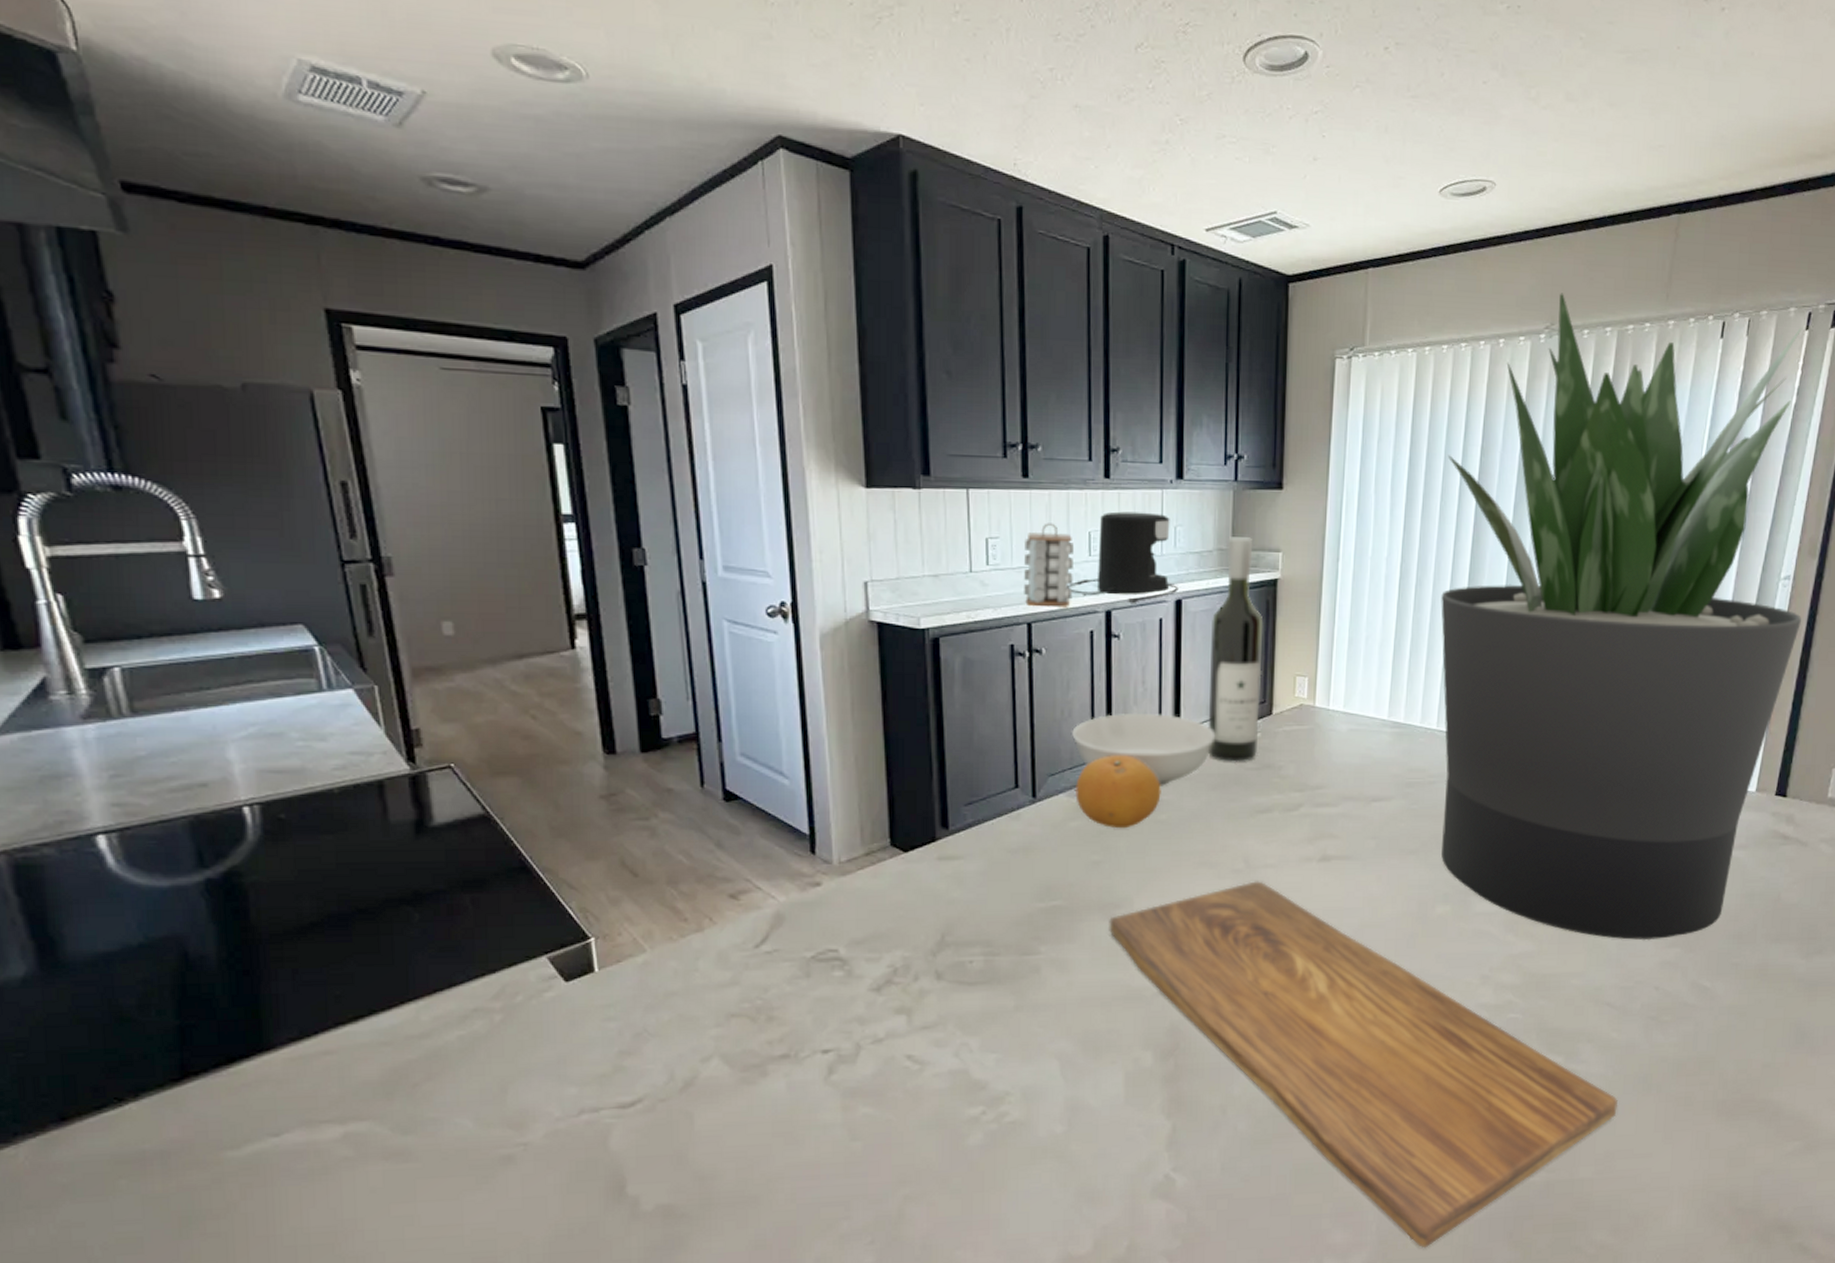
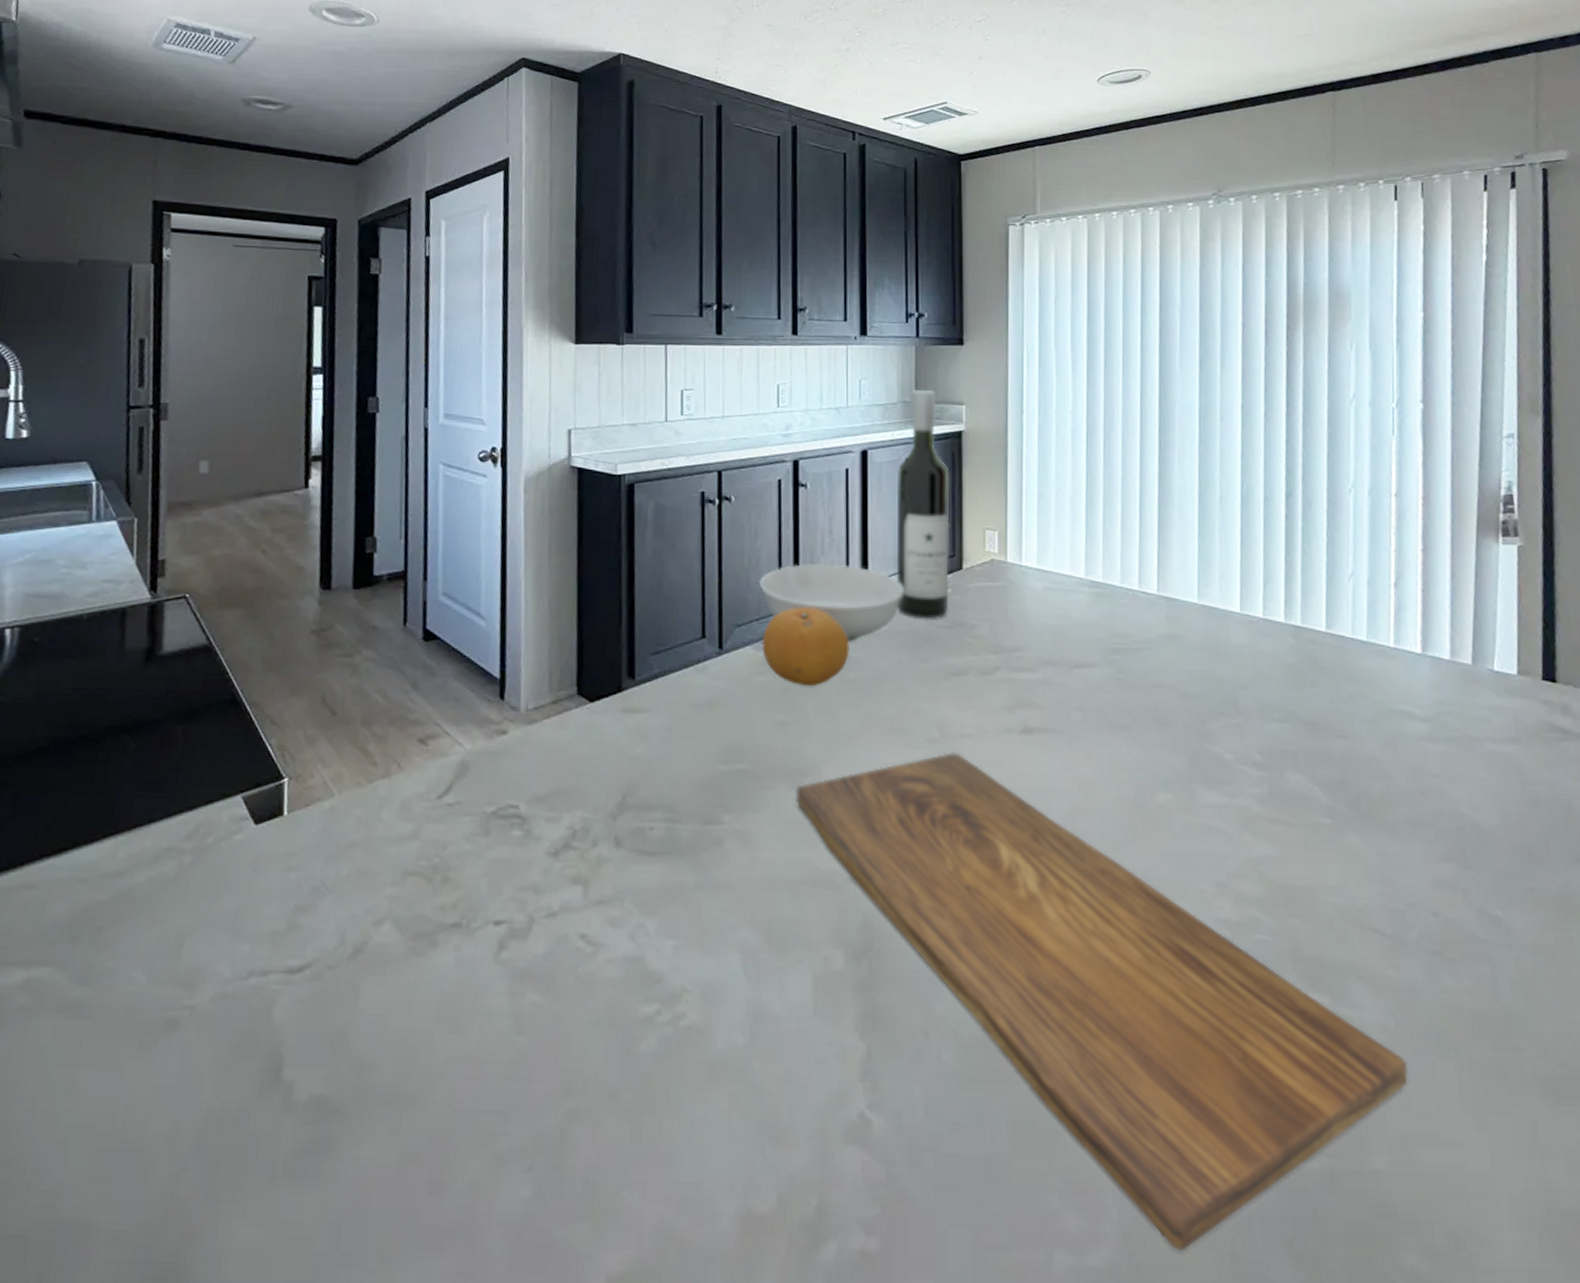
spice rack: present [1023,523,1074,607] -> none [714,376,763,456]
coffee maker: present [1067,511,1179,603] -> none [756,365,864,453]
planter: present [1441,293,1802,941] -> none [1126,163,1536,852]

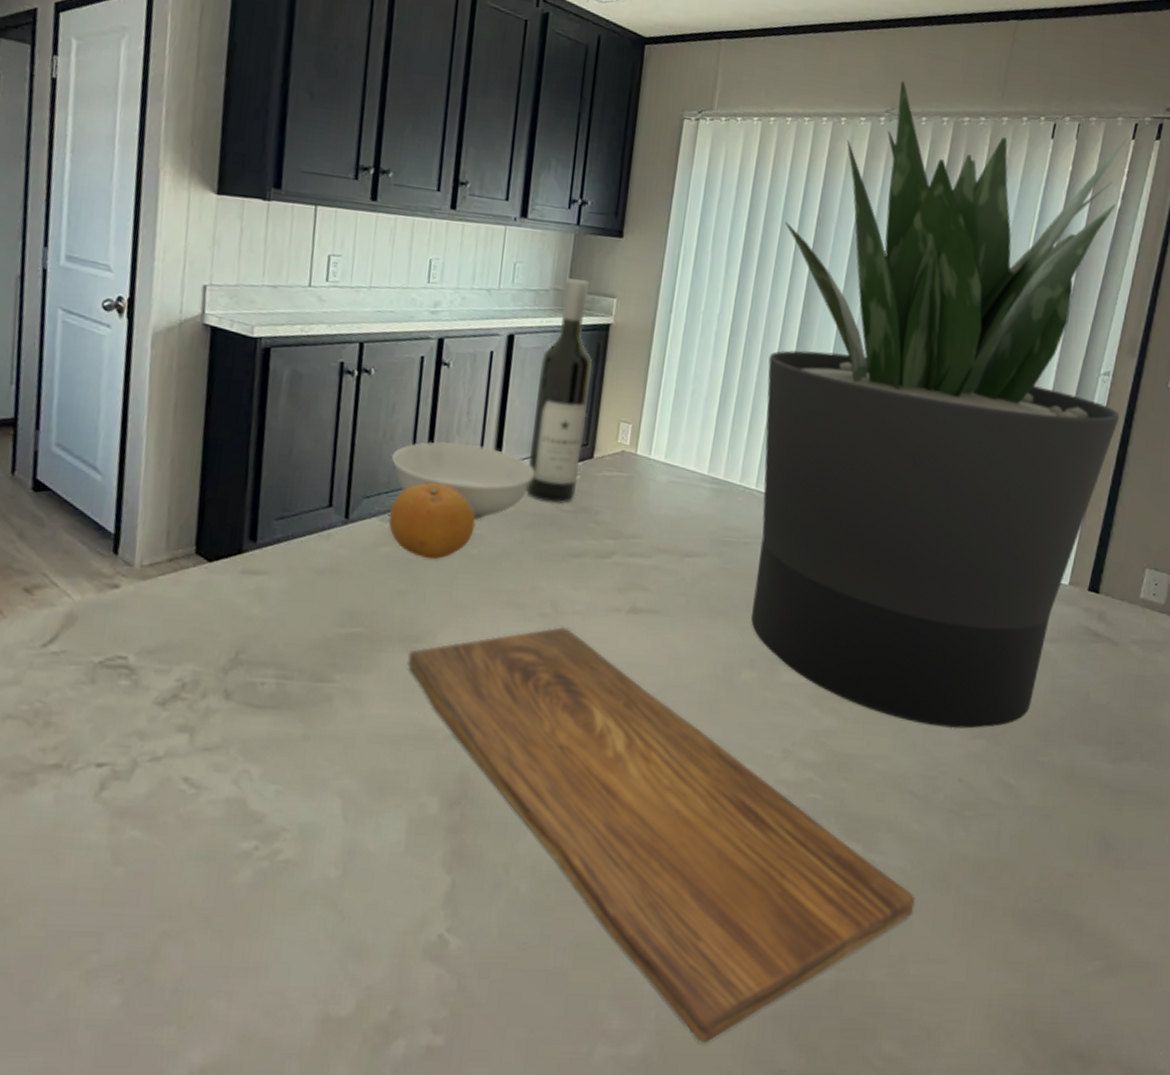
planter: none [1126,163,1536,852] -> present [751,80,1129,729]

